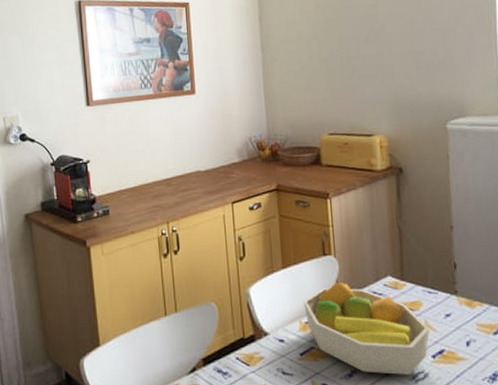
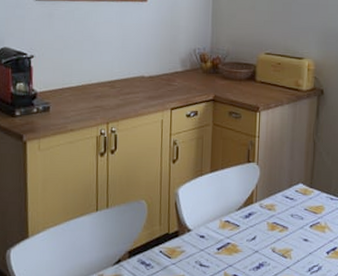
fruit bowl: present [303,281,430,375] -> none [225,186,327,268]

